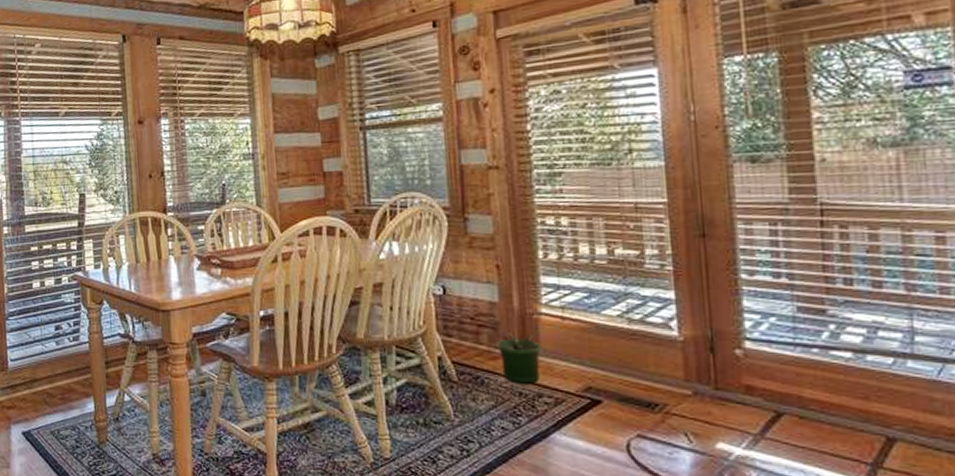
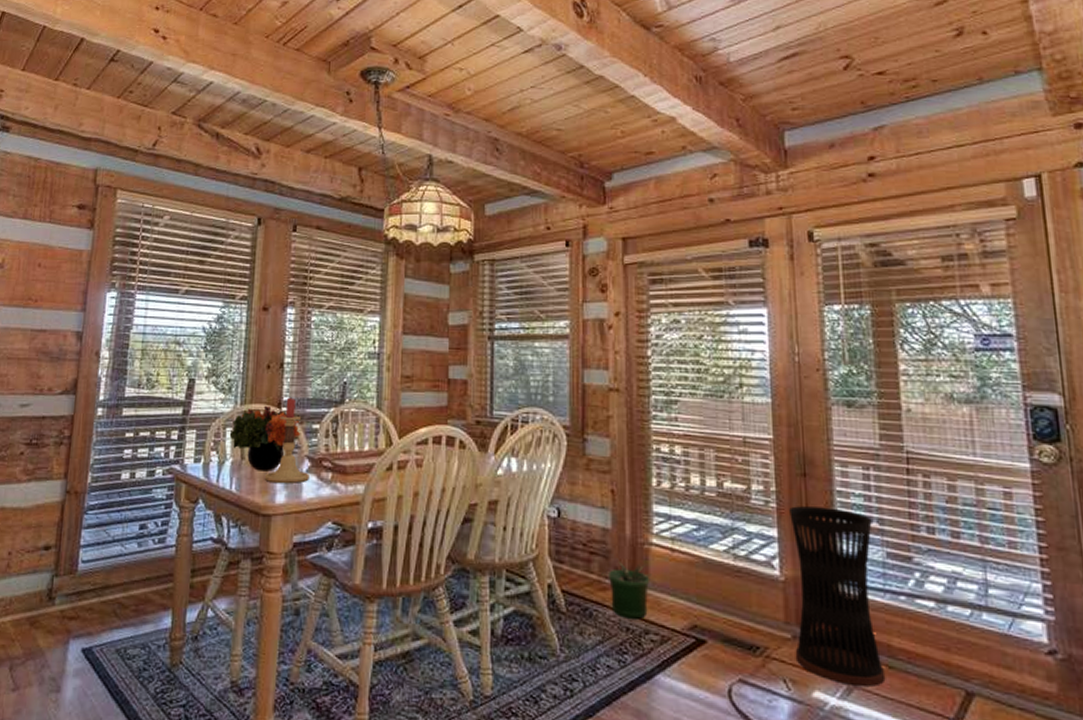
flower arrangement: none [122,212,188,272] -> present [229,405,301,472]
candlestick: none [159,203,200,282] -> present [264,397,309,484]
umbrella stand: none [687,266,796,436] -> present [789,506,886,686]

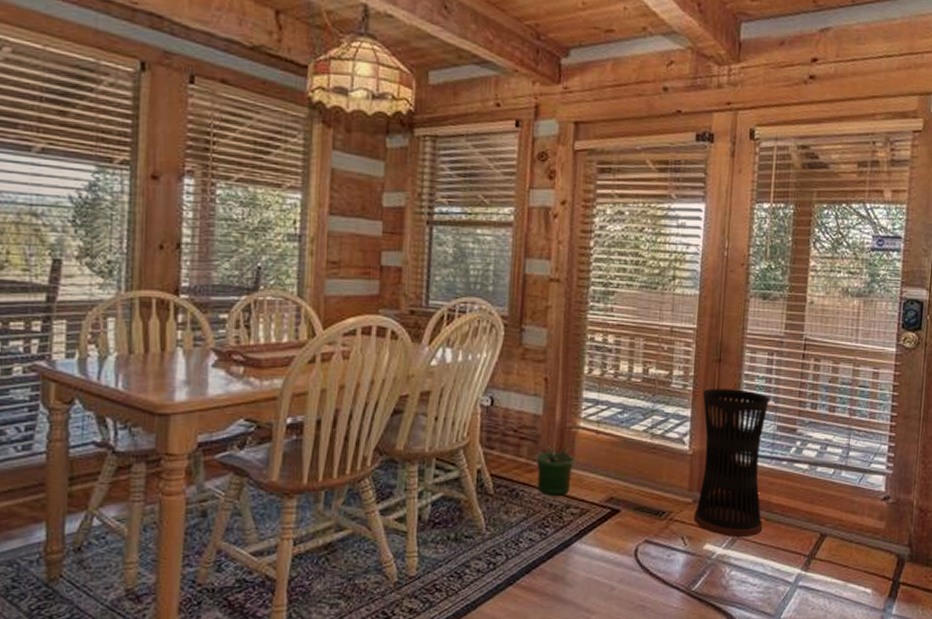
flower arrangement: present [229,405,301,472] -> none [112,292,205,367]
candlestick: present [264,397,309,484] -> none [159,283,216,380]

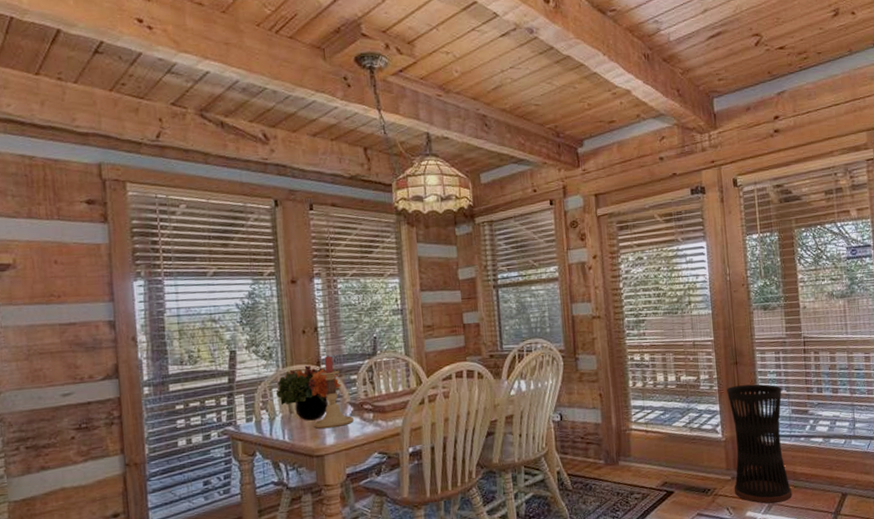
flower arrangement: none [112,292,205,367] -> present [275,365,342,421]
candlestick: none [159,283,216,380] -> present [313,355,354,429]
planter: present [529,444,577,496] -> none [596,445,633,486]

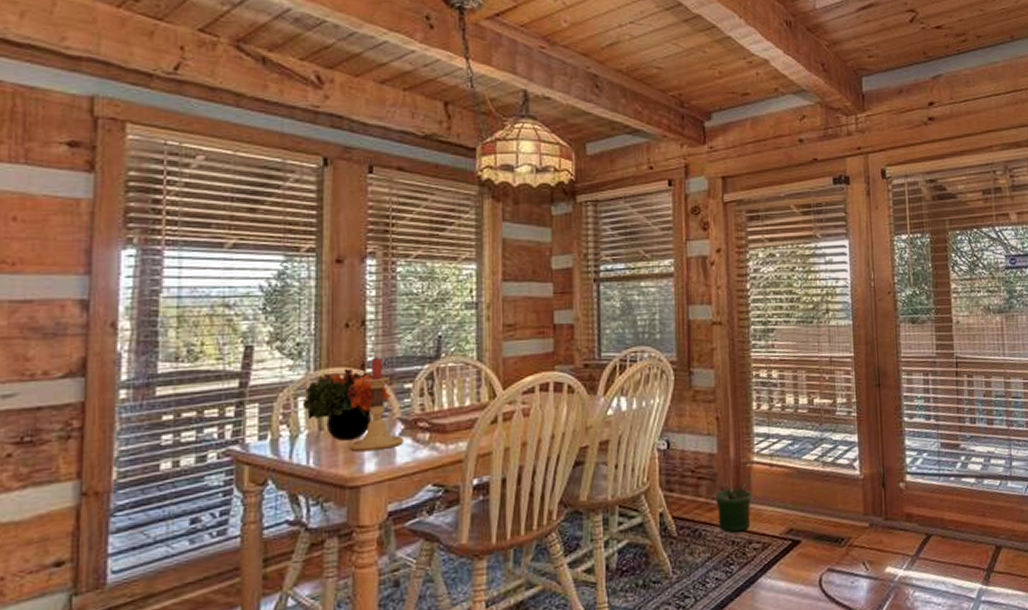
planter: none [596,445,633,486] -> present [708,481,754,533]
umbrella stand: present [727,384,793,504] -> none [867,411,940,557]

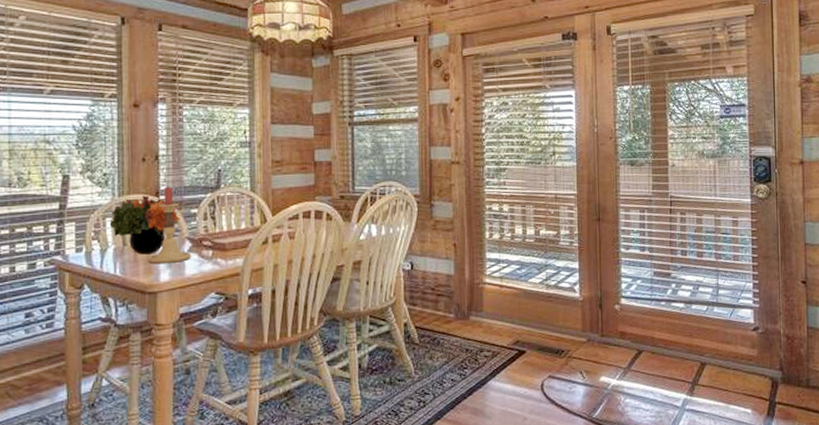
planter: present [708,481,754,533] -> none [446,298,485,342]

